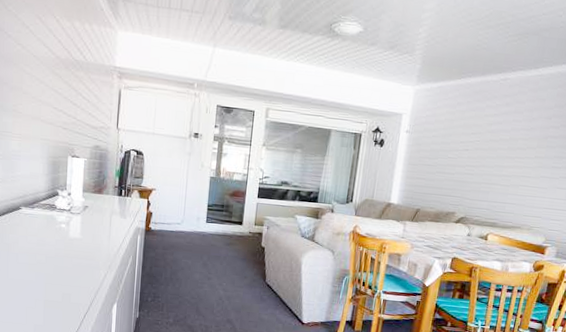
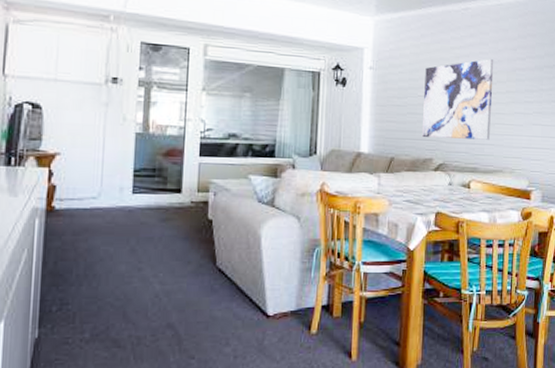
wall art: none [448,126,527,200] -> present [422,59,494,140]

